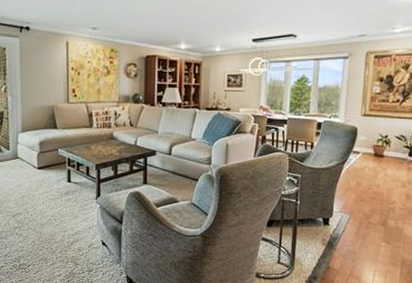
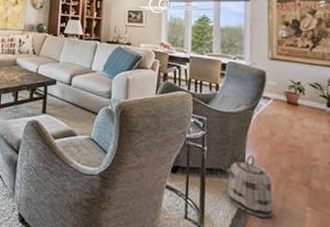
basket: none [315,205,355,255] -> present [227,155,274,218]

